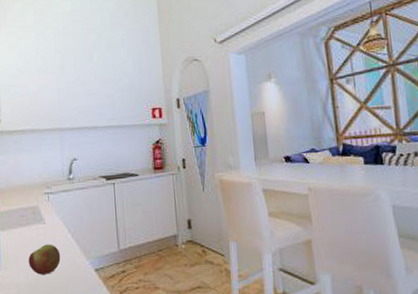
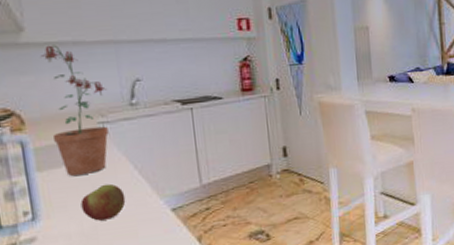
potted plant: none [9,132,52,235] -> present [40,44,109,176]

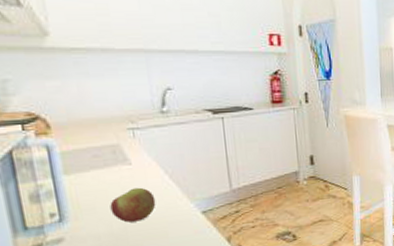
potted plant: present [40,44,109,176] -> none [67,51,139,179]

